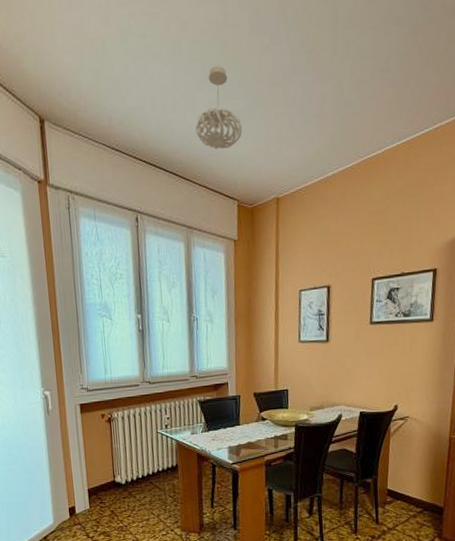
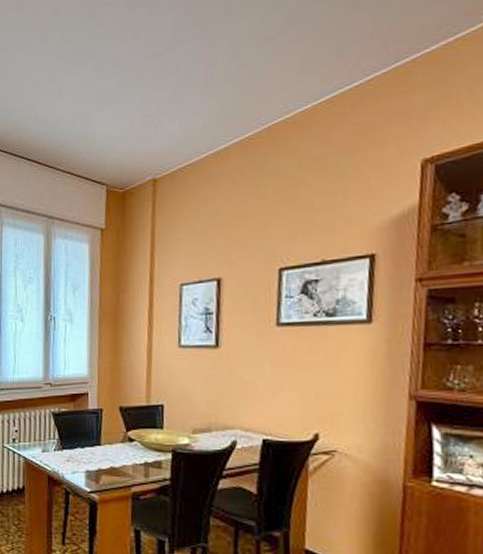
pendant light: present [195,66,242,149] -> none [62,46,114,133]

